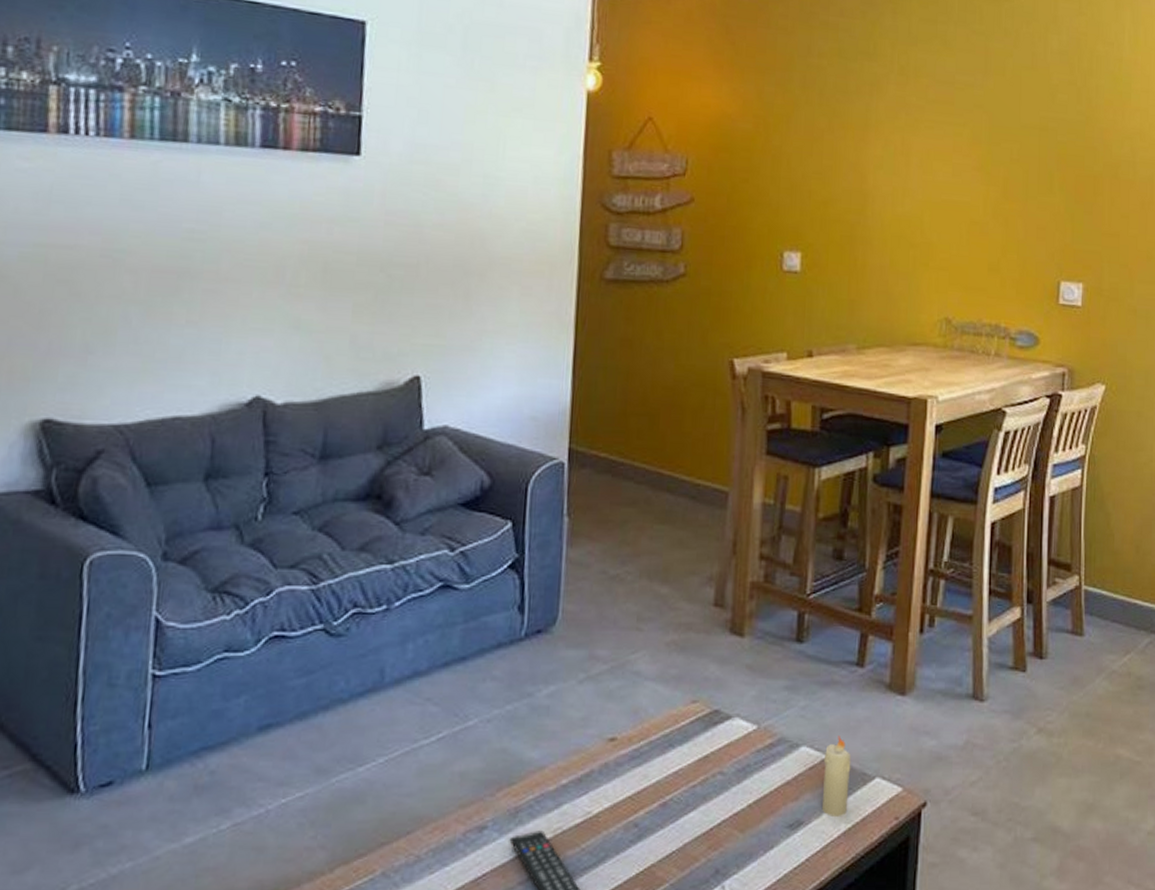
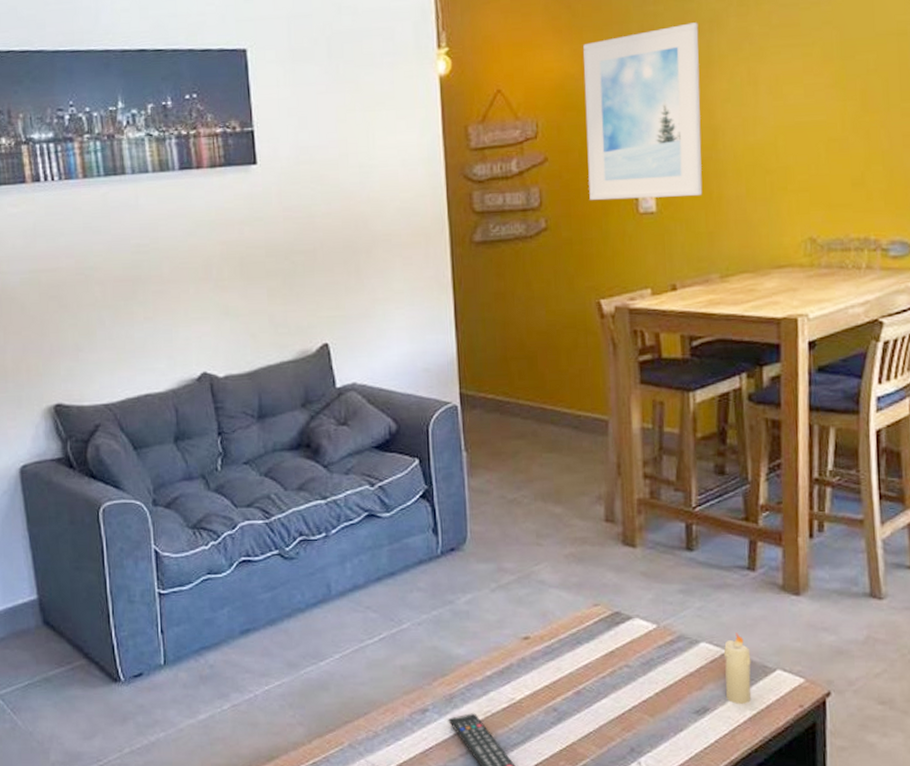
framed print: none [733,82,859,260] -> present [583,22,703,200]

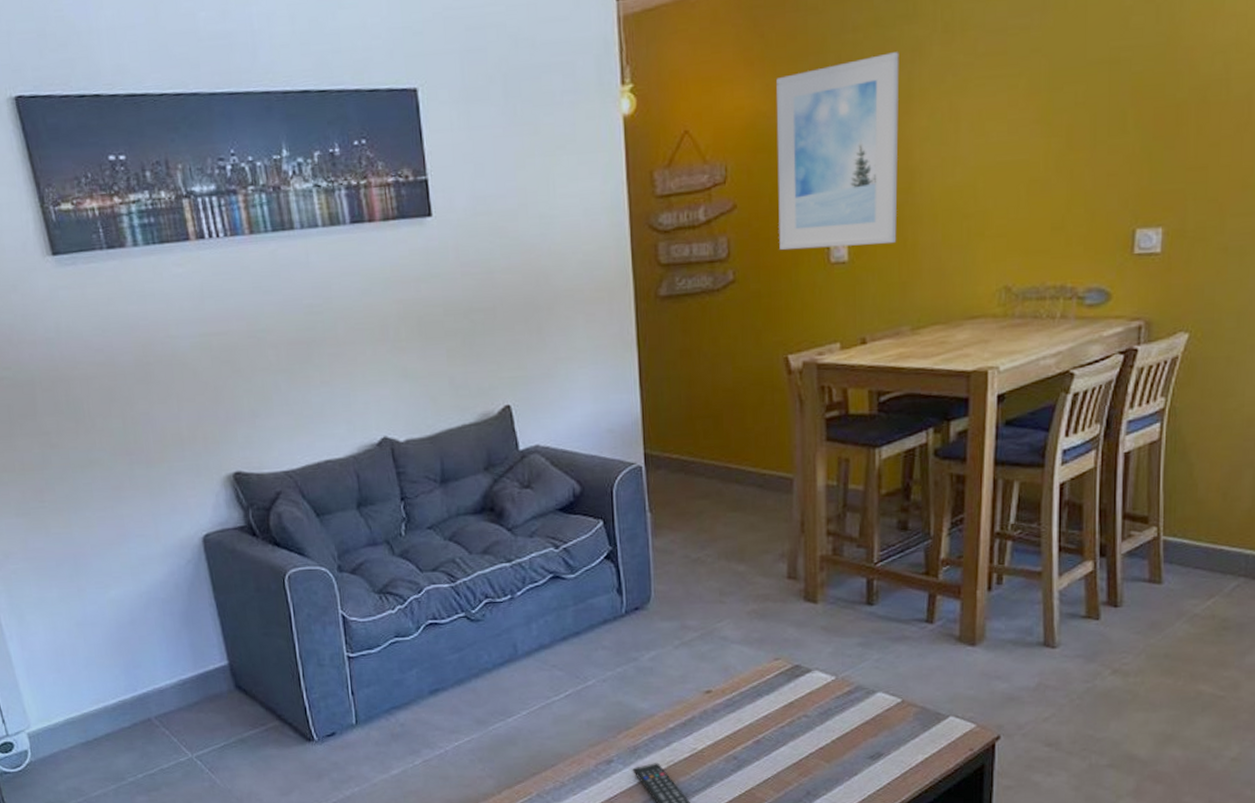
candle: present [723,633,752,705] -> none [899,682,925,750]

